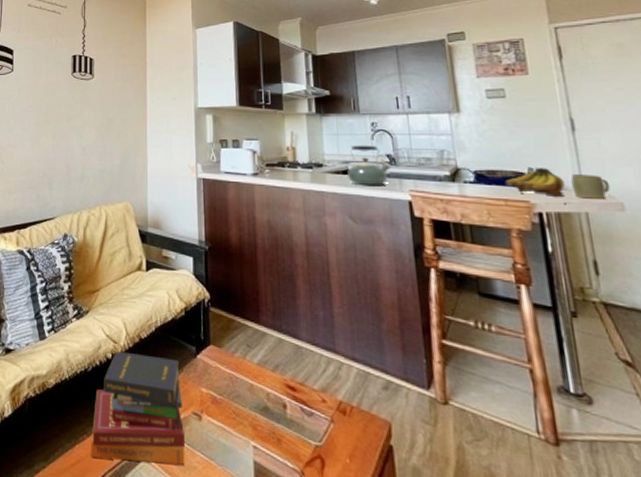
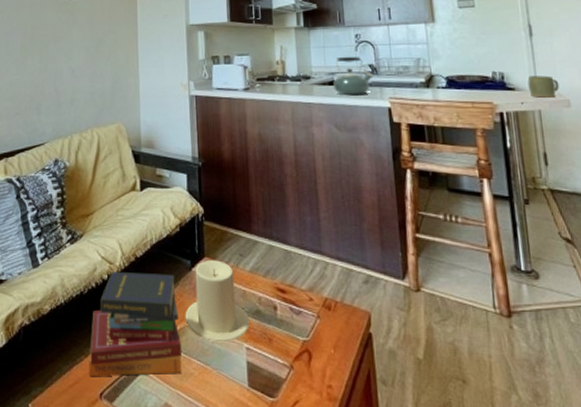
candle: none [189,348,257,438] -> present [185,260,250,343]
fruit: present [504,168,565,197] -> none [472,71,523,97]

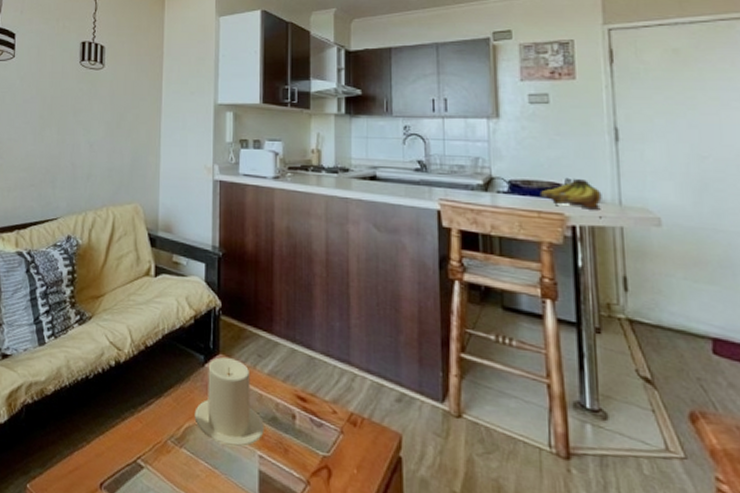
books: present [89,271,183,377] -> none [90,358,190,473]
kettle: present [333,56,373,96] -> none [375,149,422,194]
fruit: none [472,71,523,97] -> present [539,179,602,210]
mug: present [527,75,560,98] -> none [609,187,649,213]

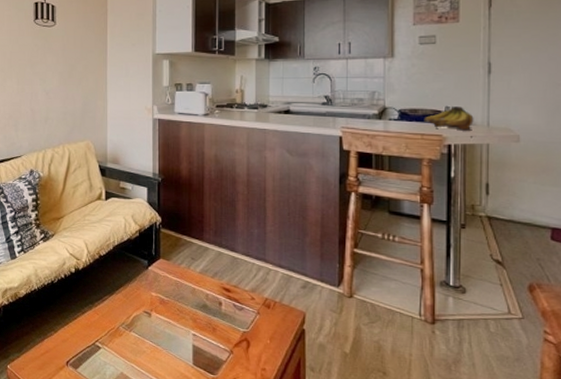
candle: present [194,357,264,447] -> none [141,261,197,329]

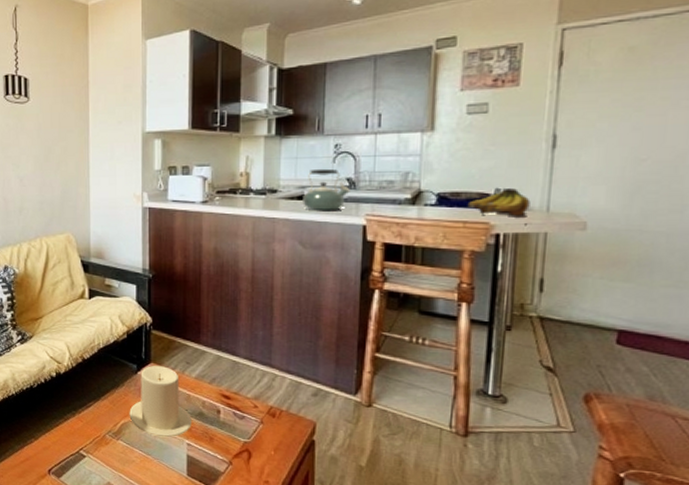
candle: none [141,261,197,329] -> present [129,366,192,438]
kettle: none [289,87,328,124] -> present [303,168,350,211]

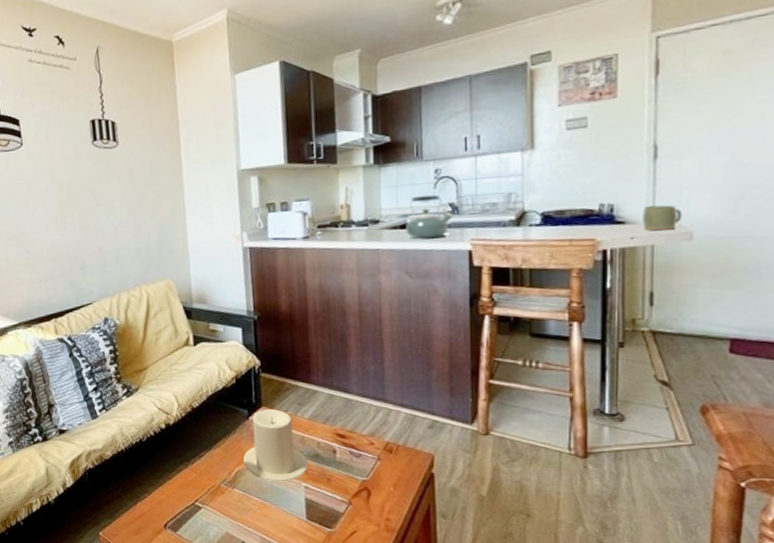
fruit: present [467,188,530,217] -> none [572,202,635,232]
mug: none [537,194,578,219] -> present [642,205,682,231]

